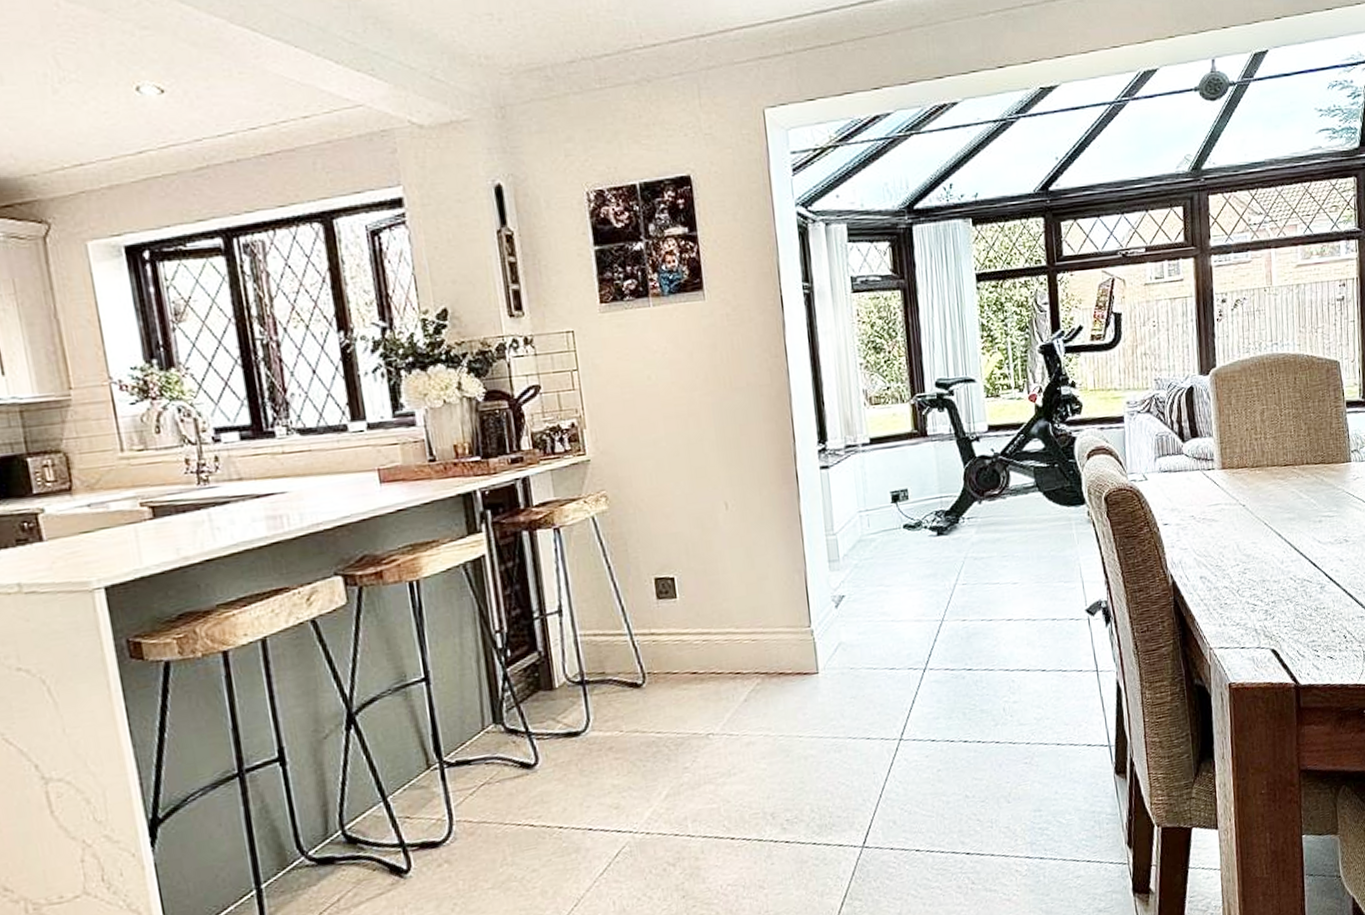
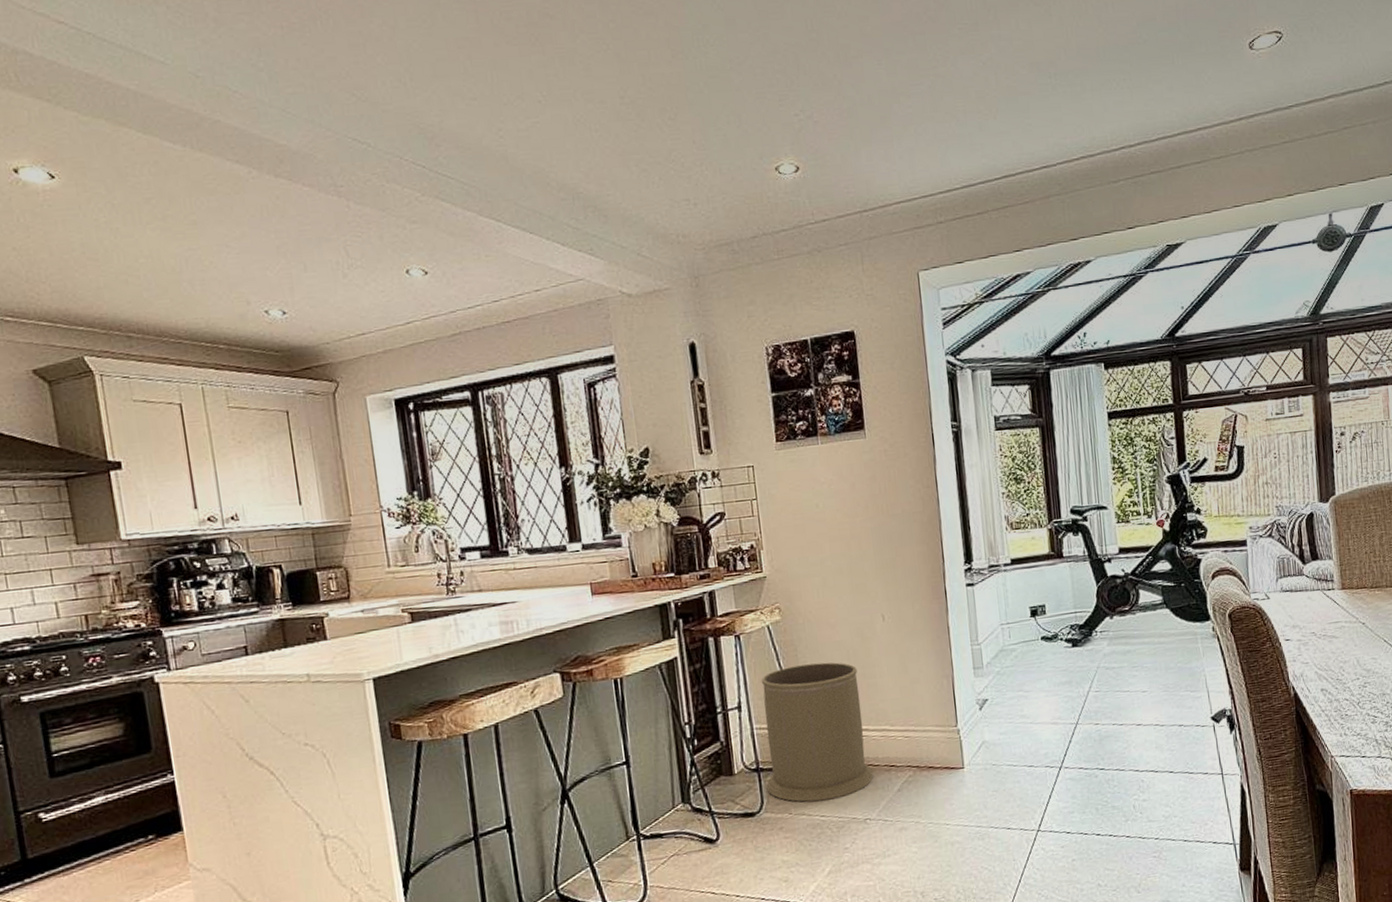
trash can: none [585,557,716,718] -> present [761,662,873,802]

